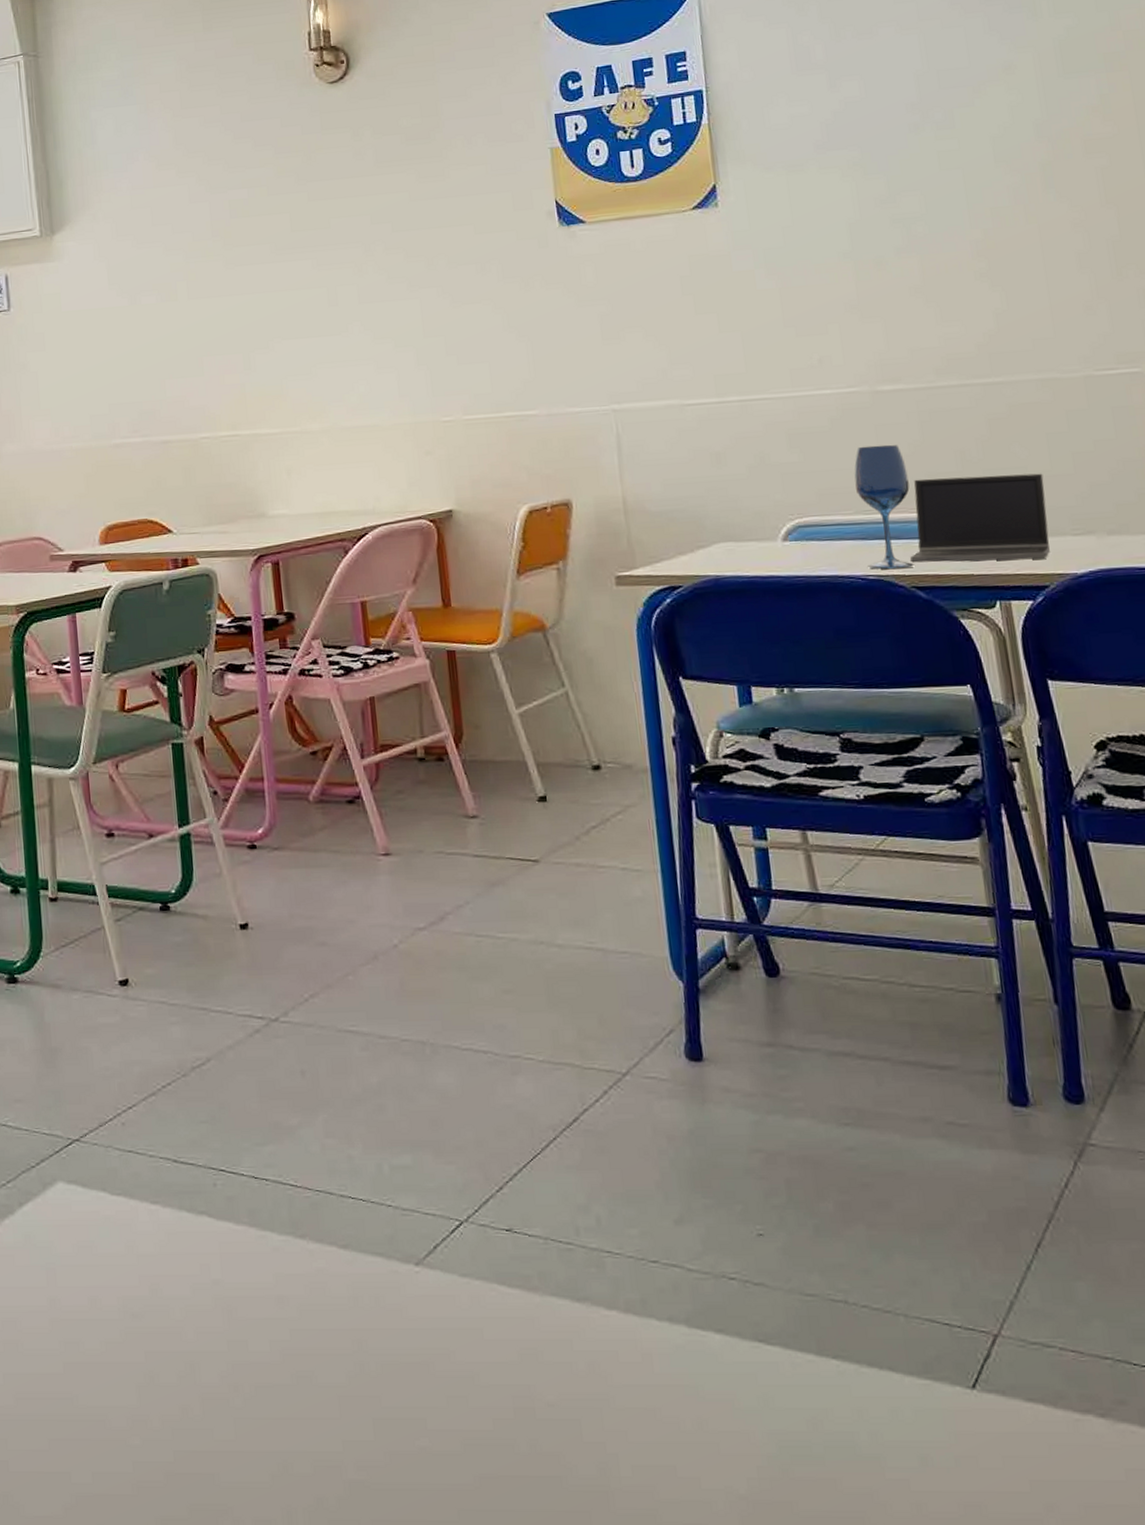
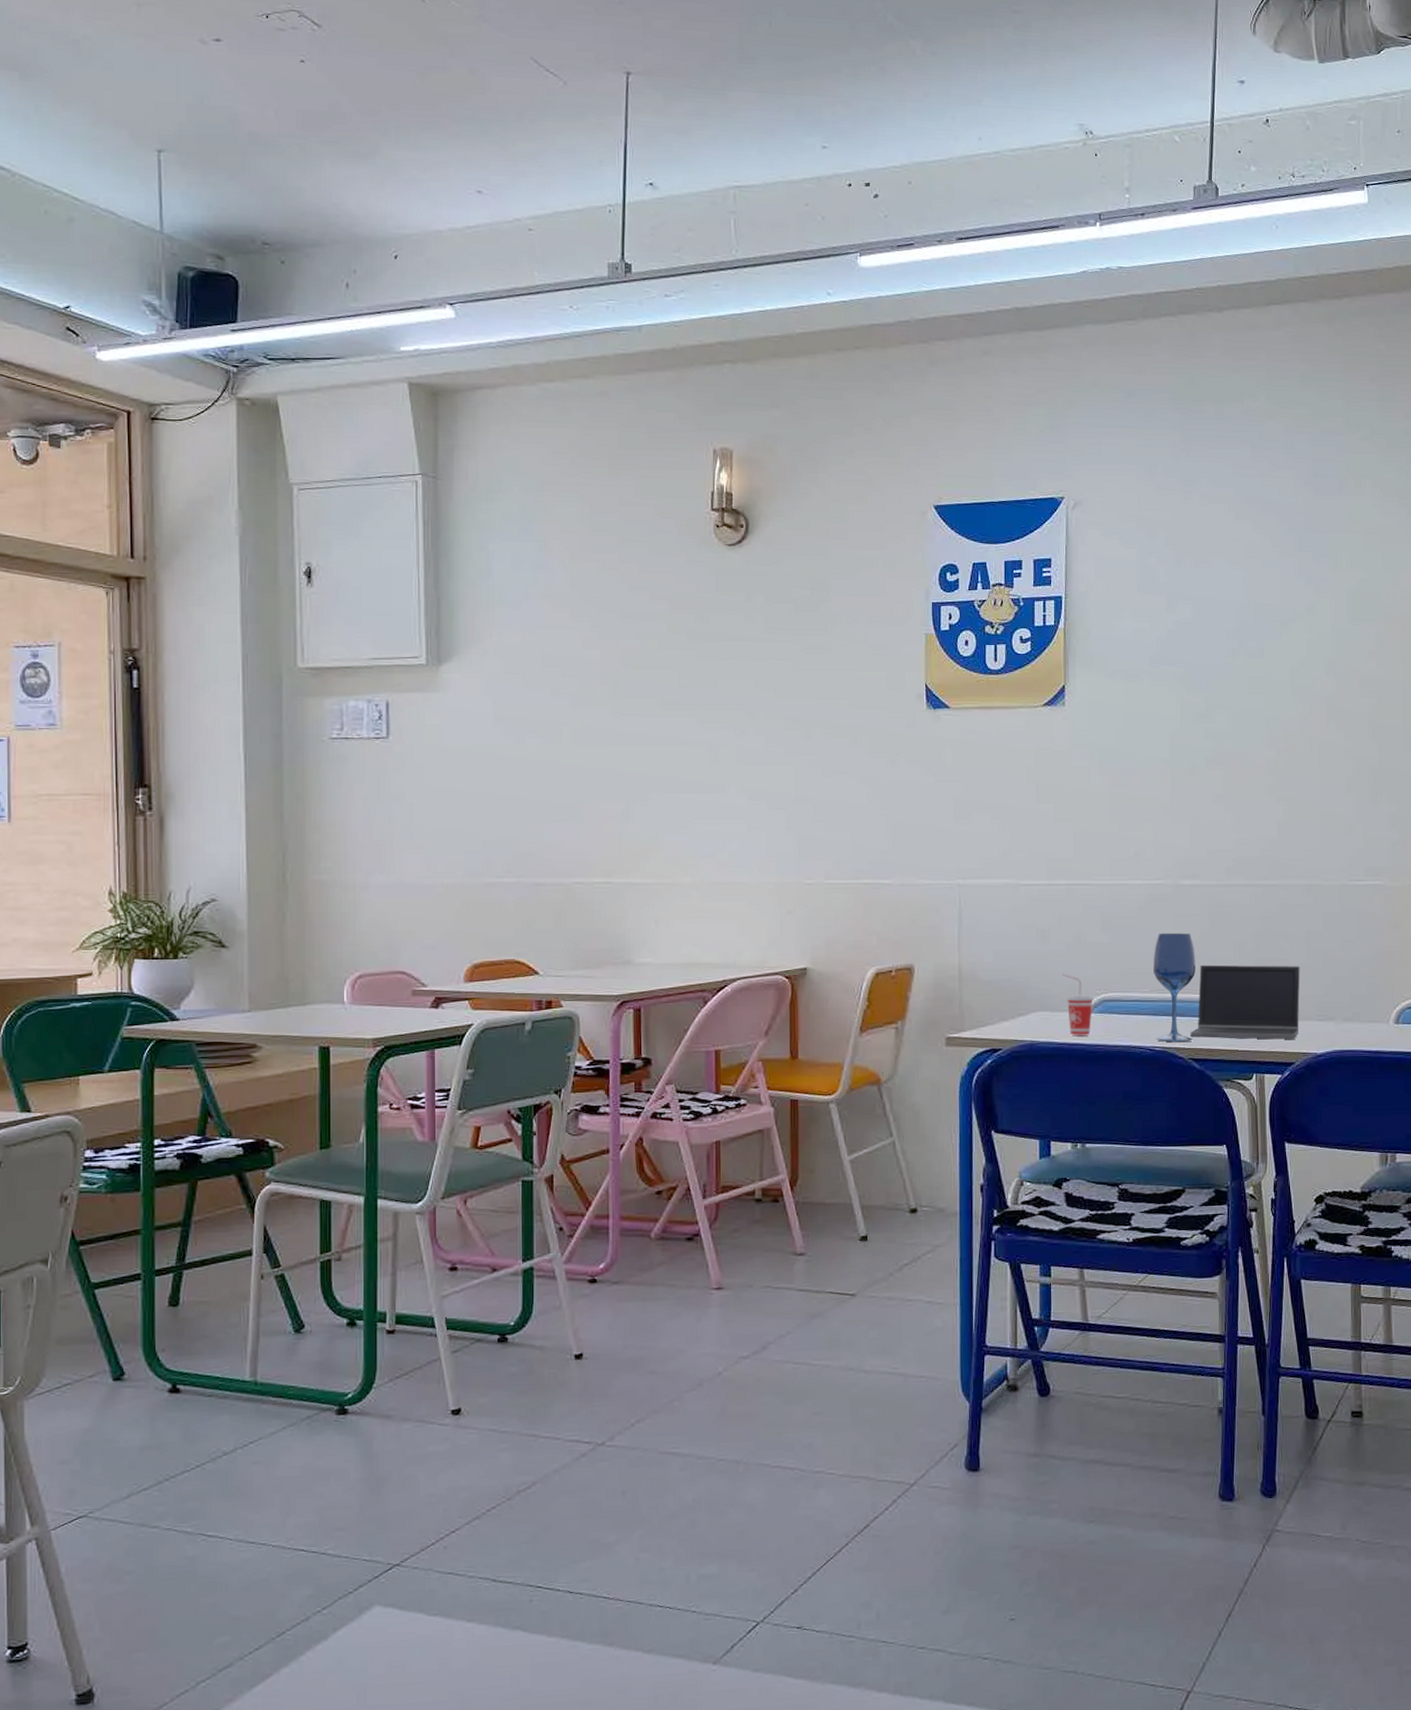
beverage cup: none [745,499,787,567] -> present [1062,973,1094,1035]

